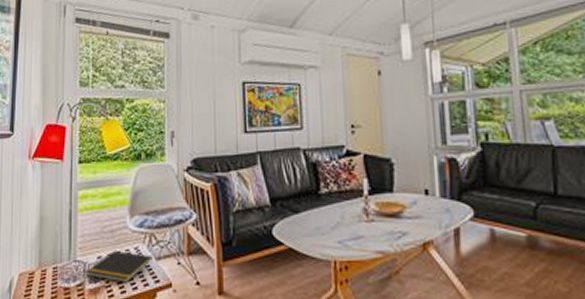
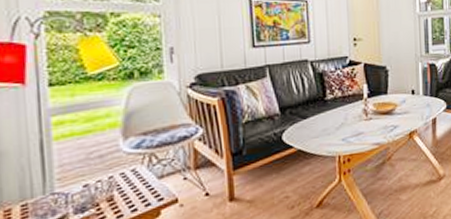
notepad: present [85,251,152,283] -> none [68,175,154,208]

